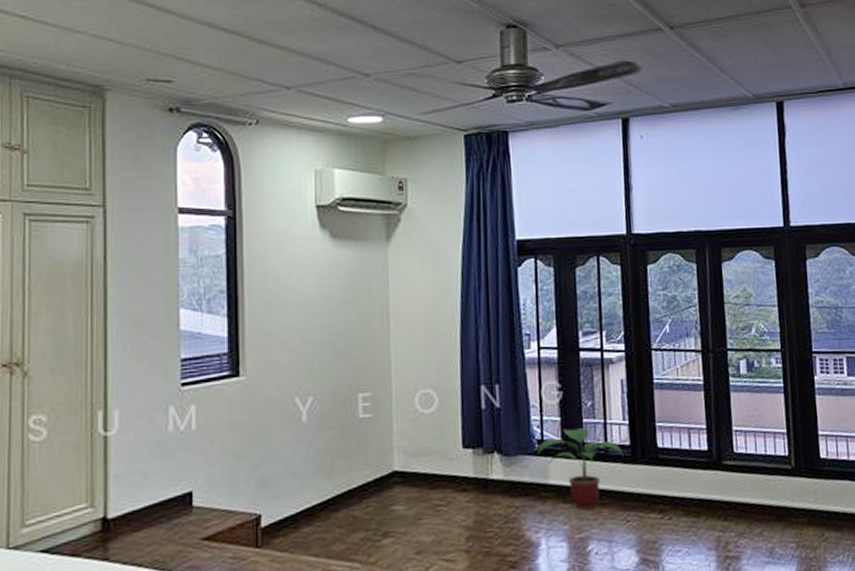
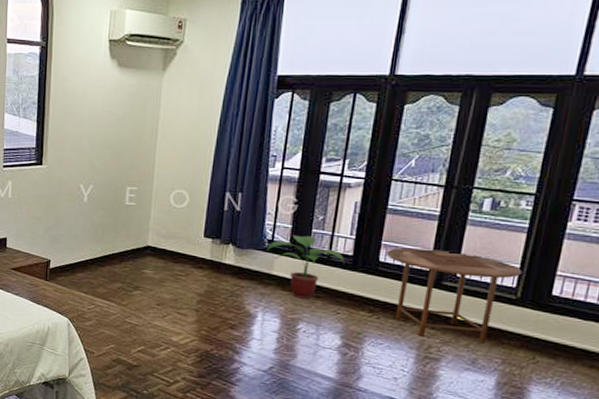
side table: none [663,423,790,534] -> present [386,247,523,344]

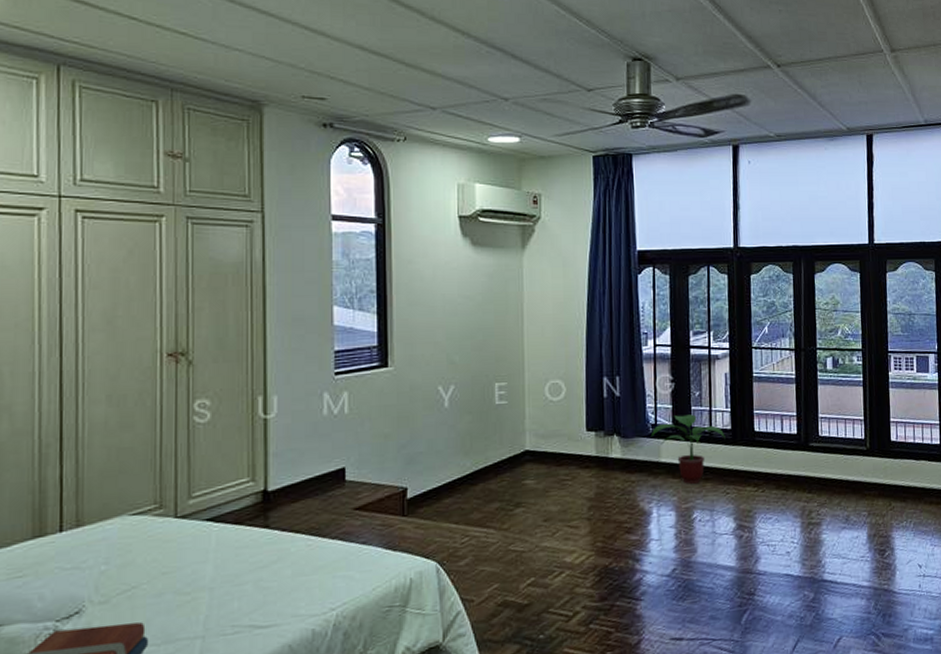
side table: present [386,247,523,344] -> none [759,411,867,504]

